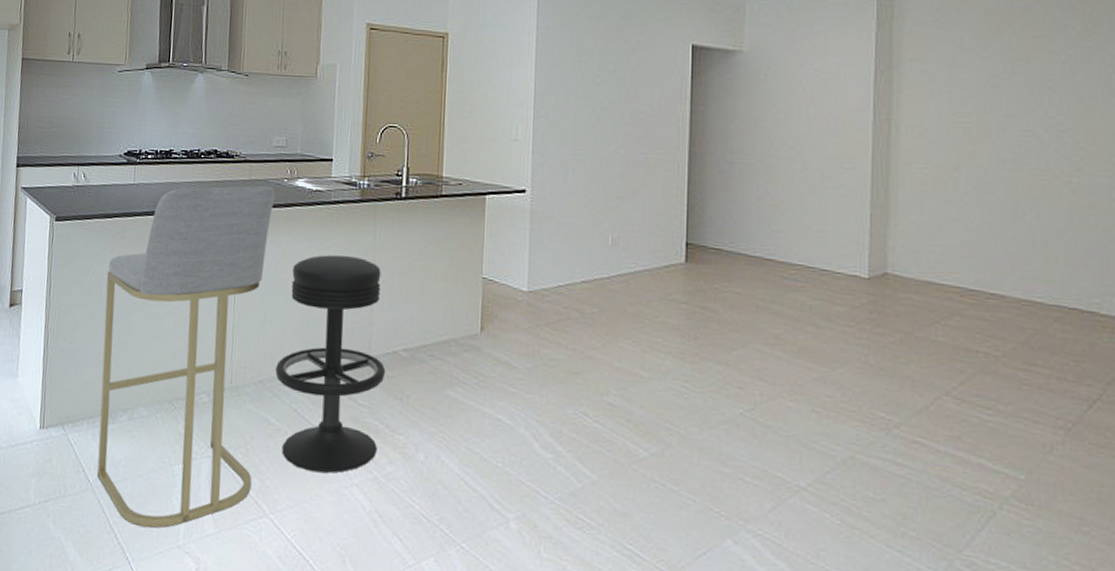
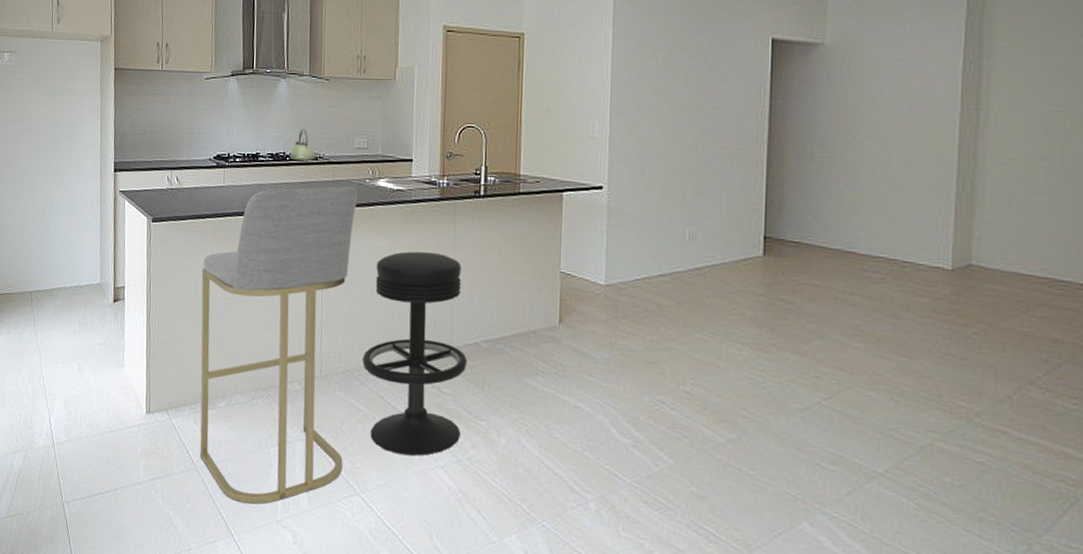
kettle: none [204,125,233,160] -> present [289,129,316,162]

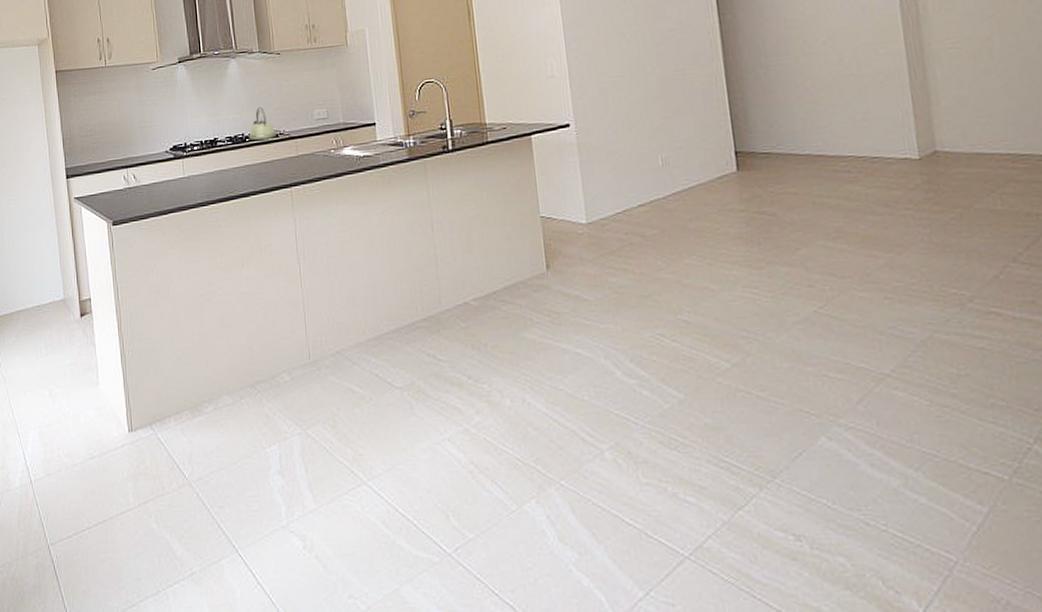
bar stool: present [199,186,358,504] -> none [171,159,346,512]
bar stool: present [362,251,468,456] -> none [351,215,463,434]

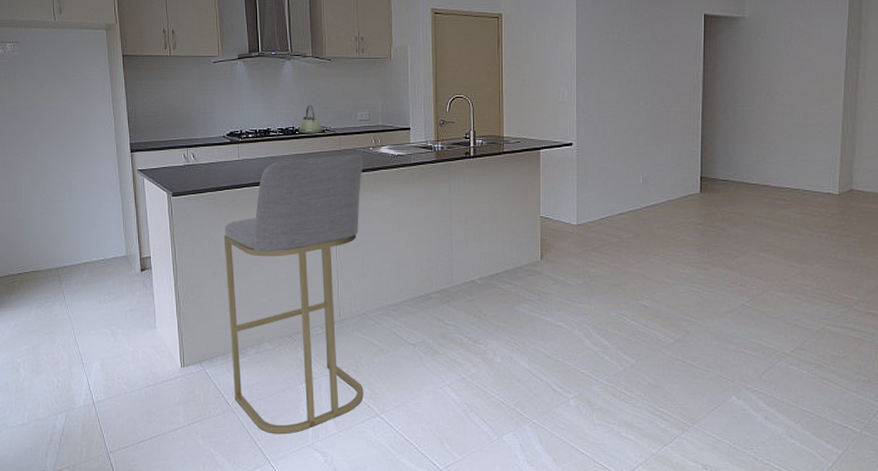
bar stool: none [171,159,346,512] -> present [223,154,364,434]

